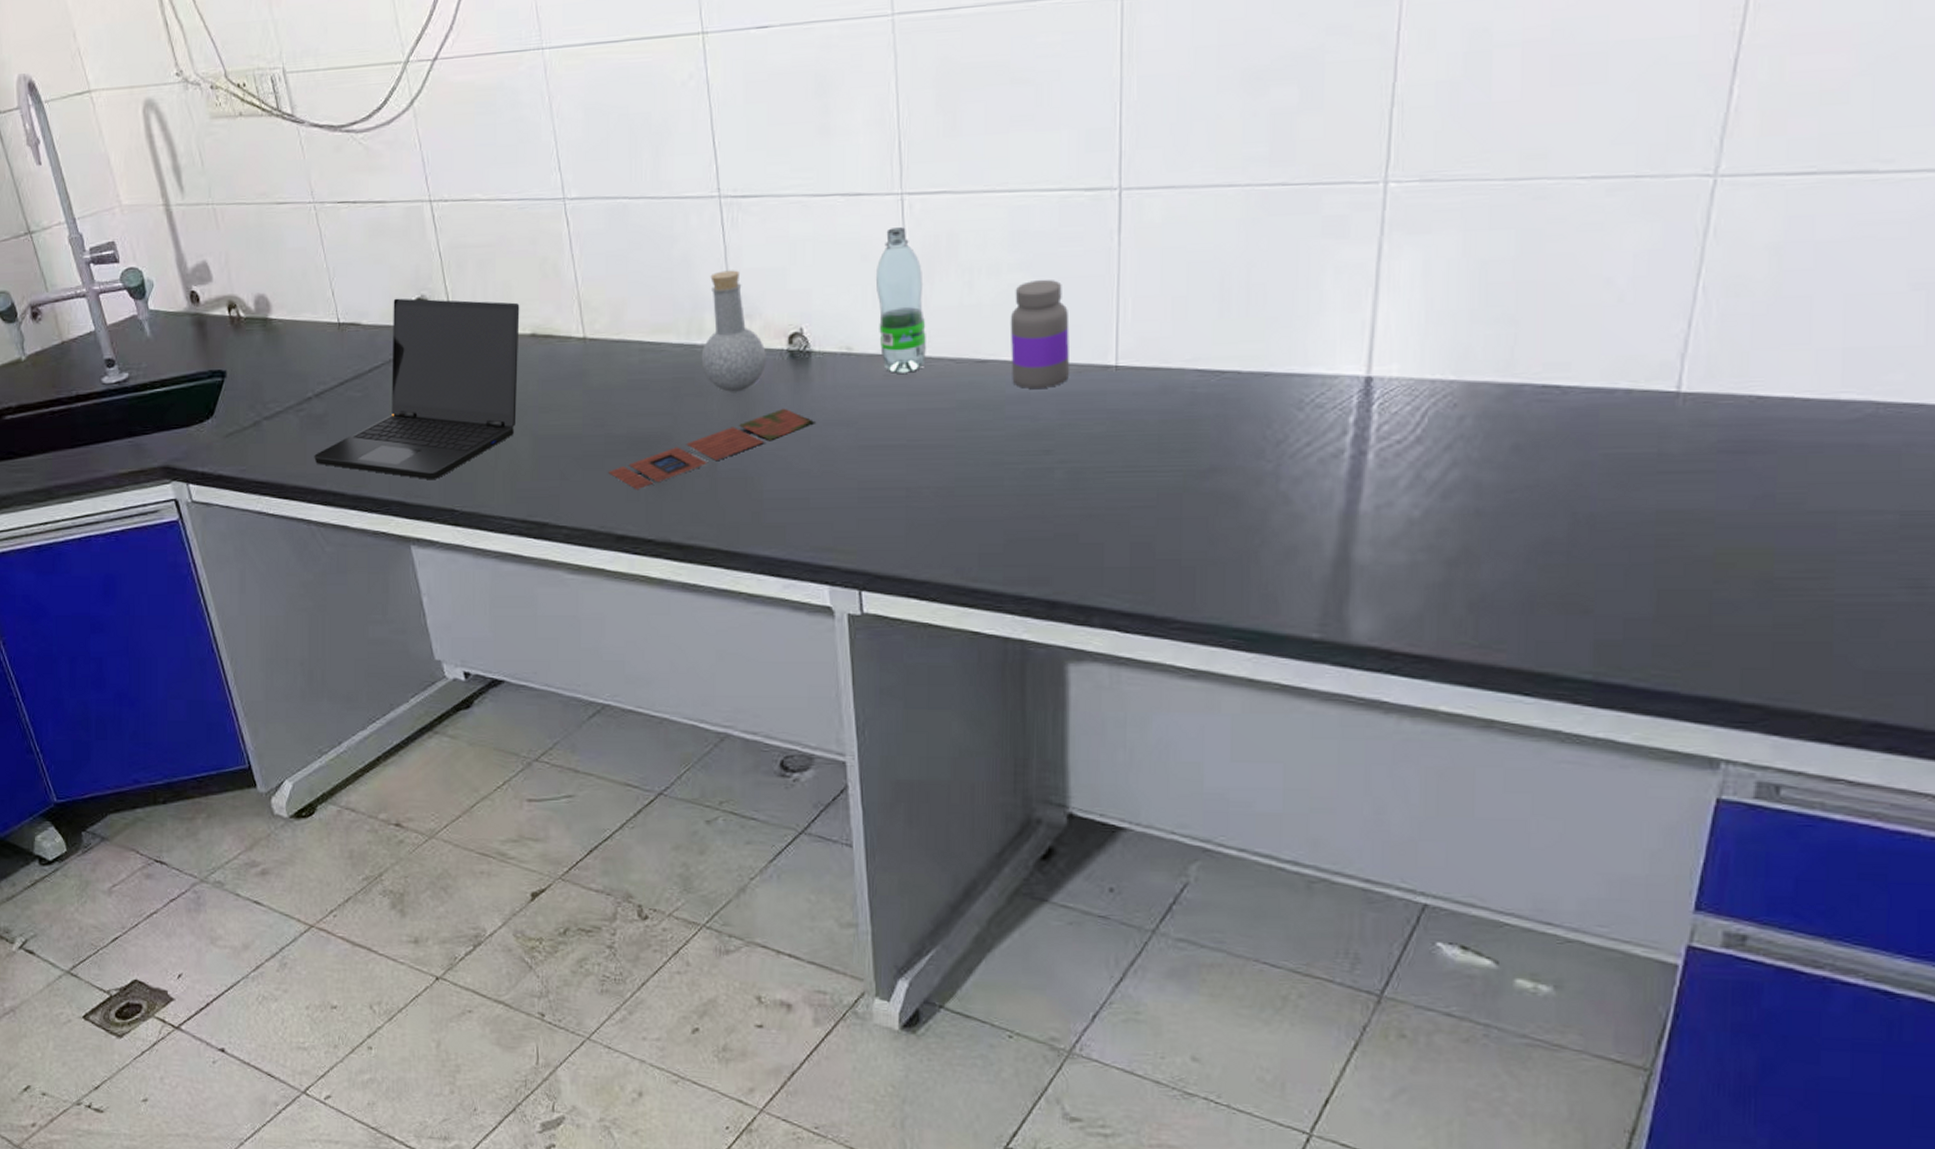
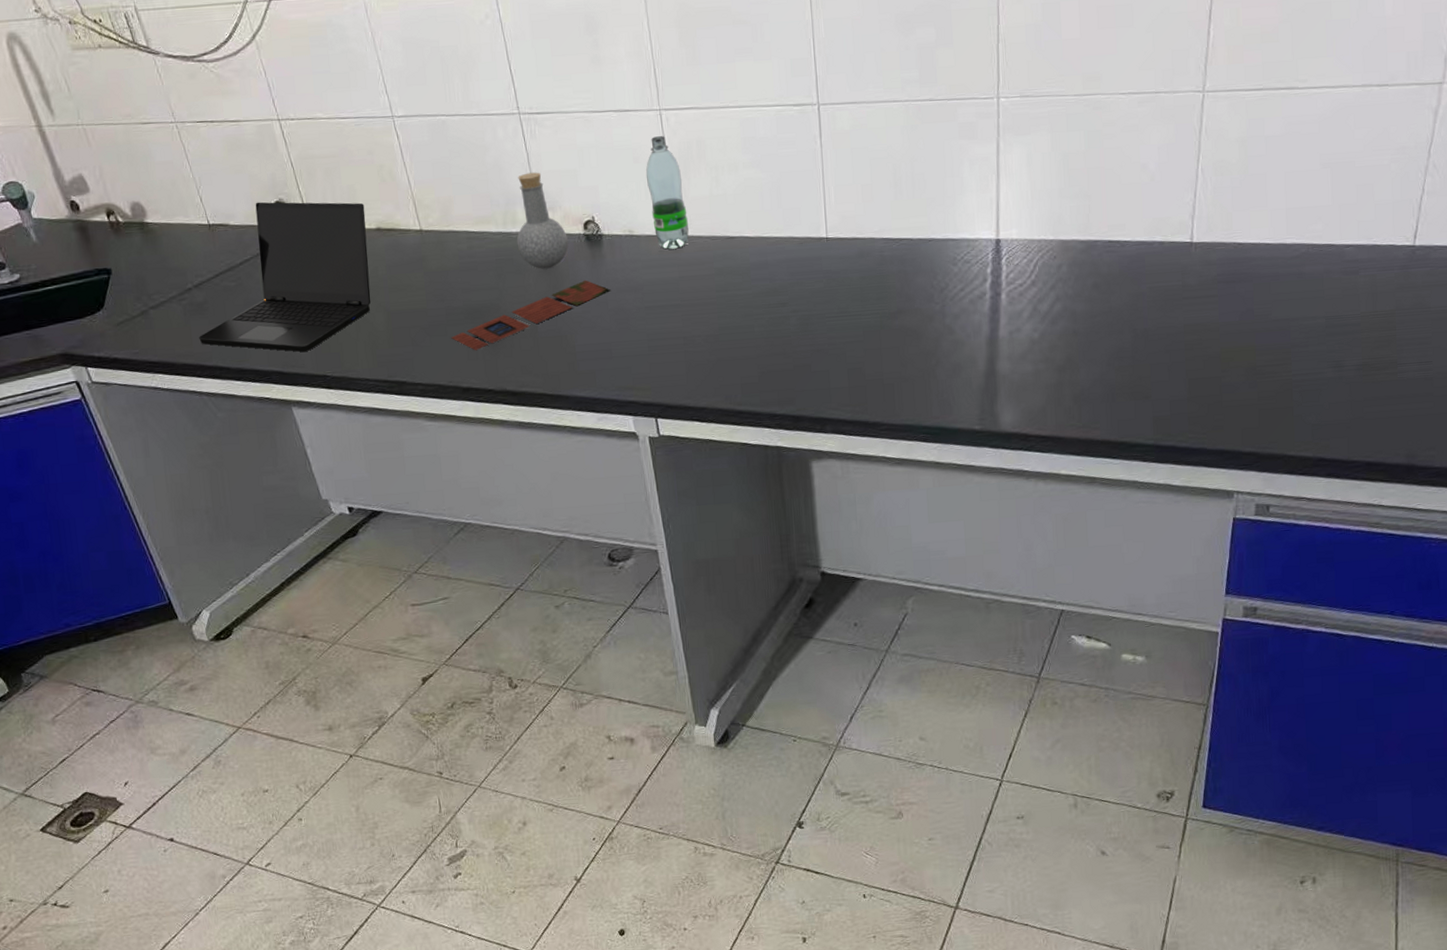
jar: present [1010,279,1070,388] -> none [748,174,795,257]

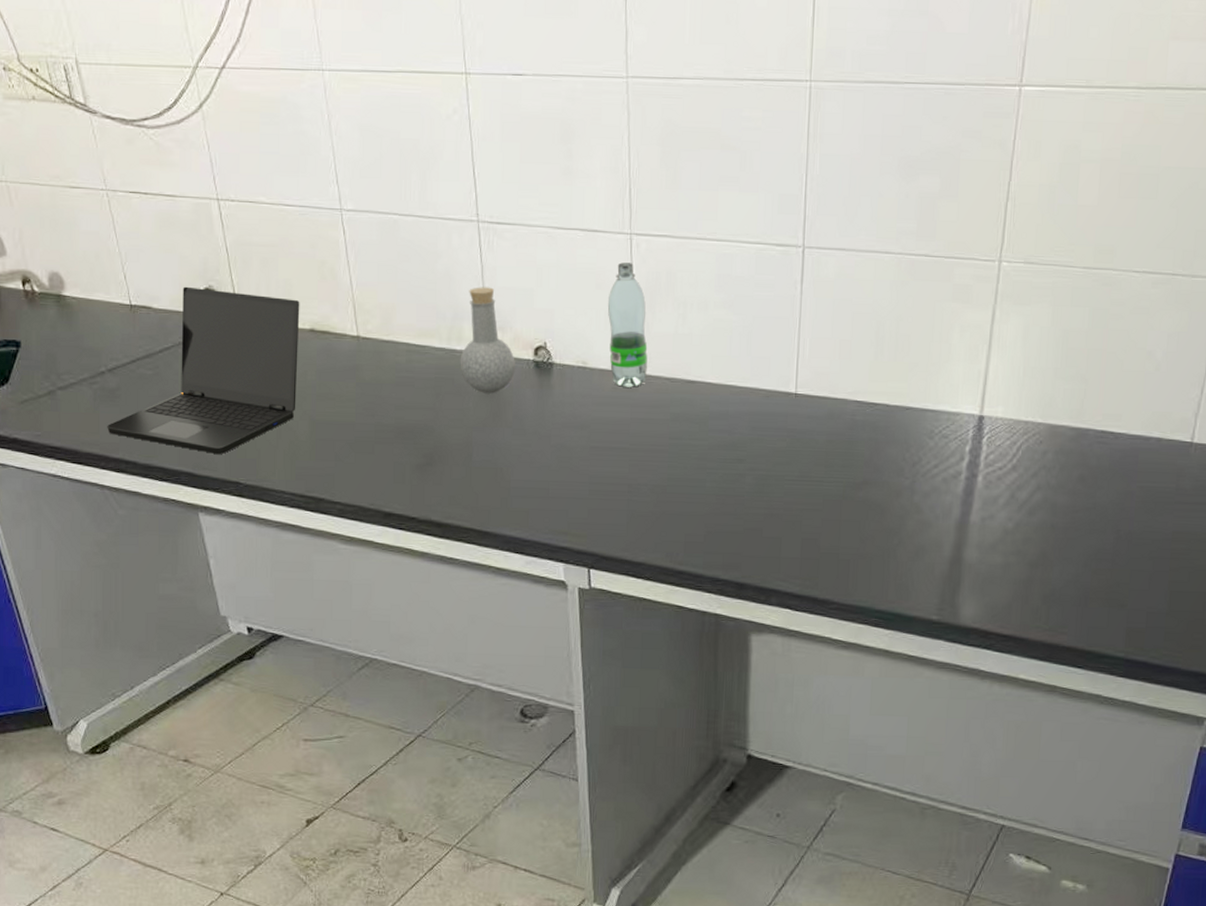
papers: present [451,280,612,351] -> none [378,410,556,474]

